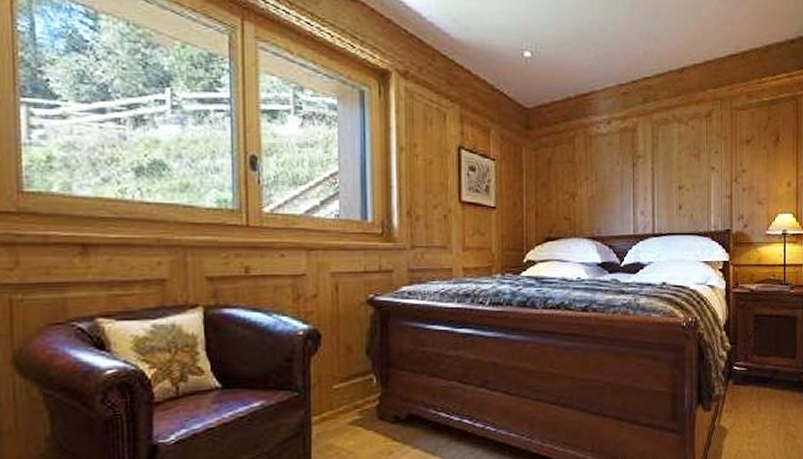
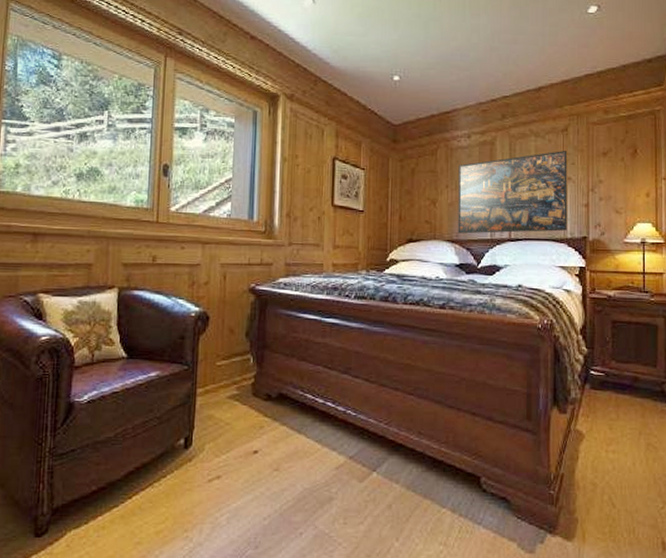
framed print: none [598,137,711,230] -> present [457,150,568,234]

